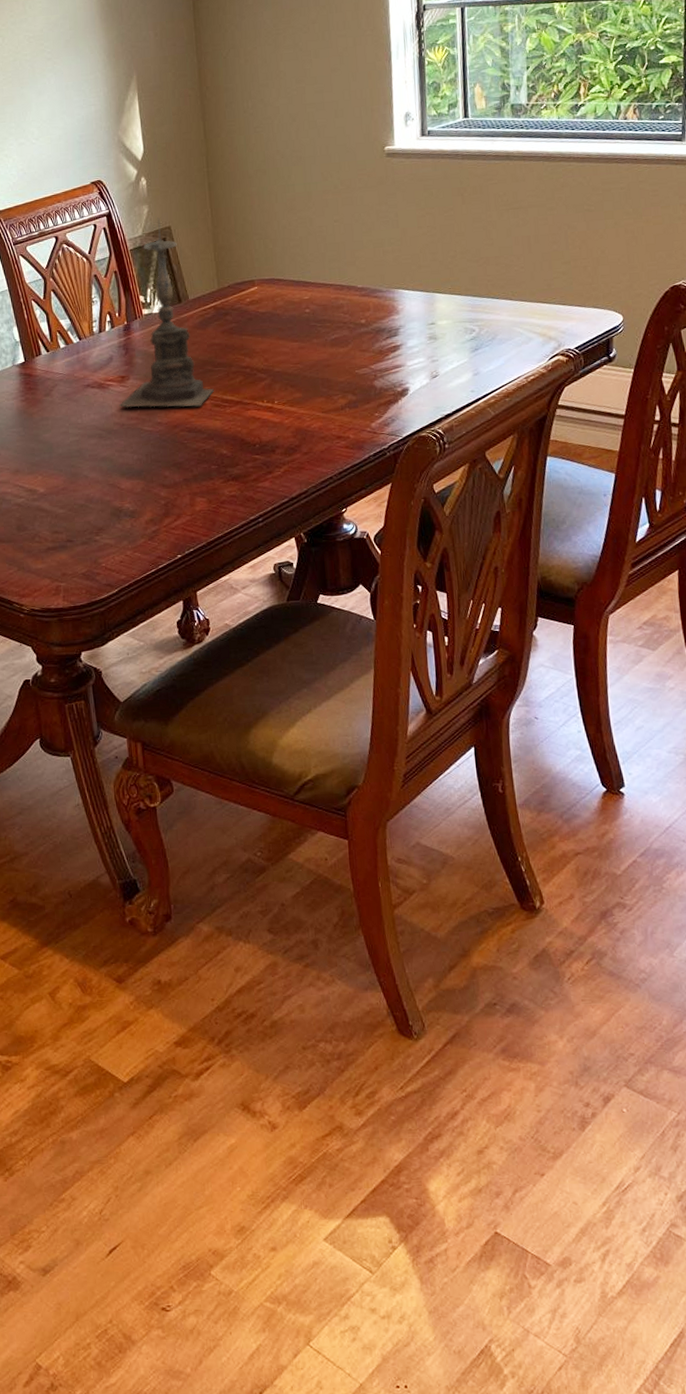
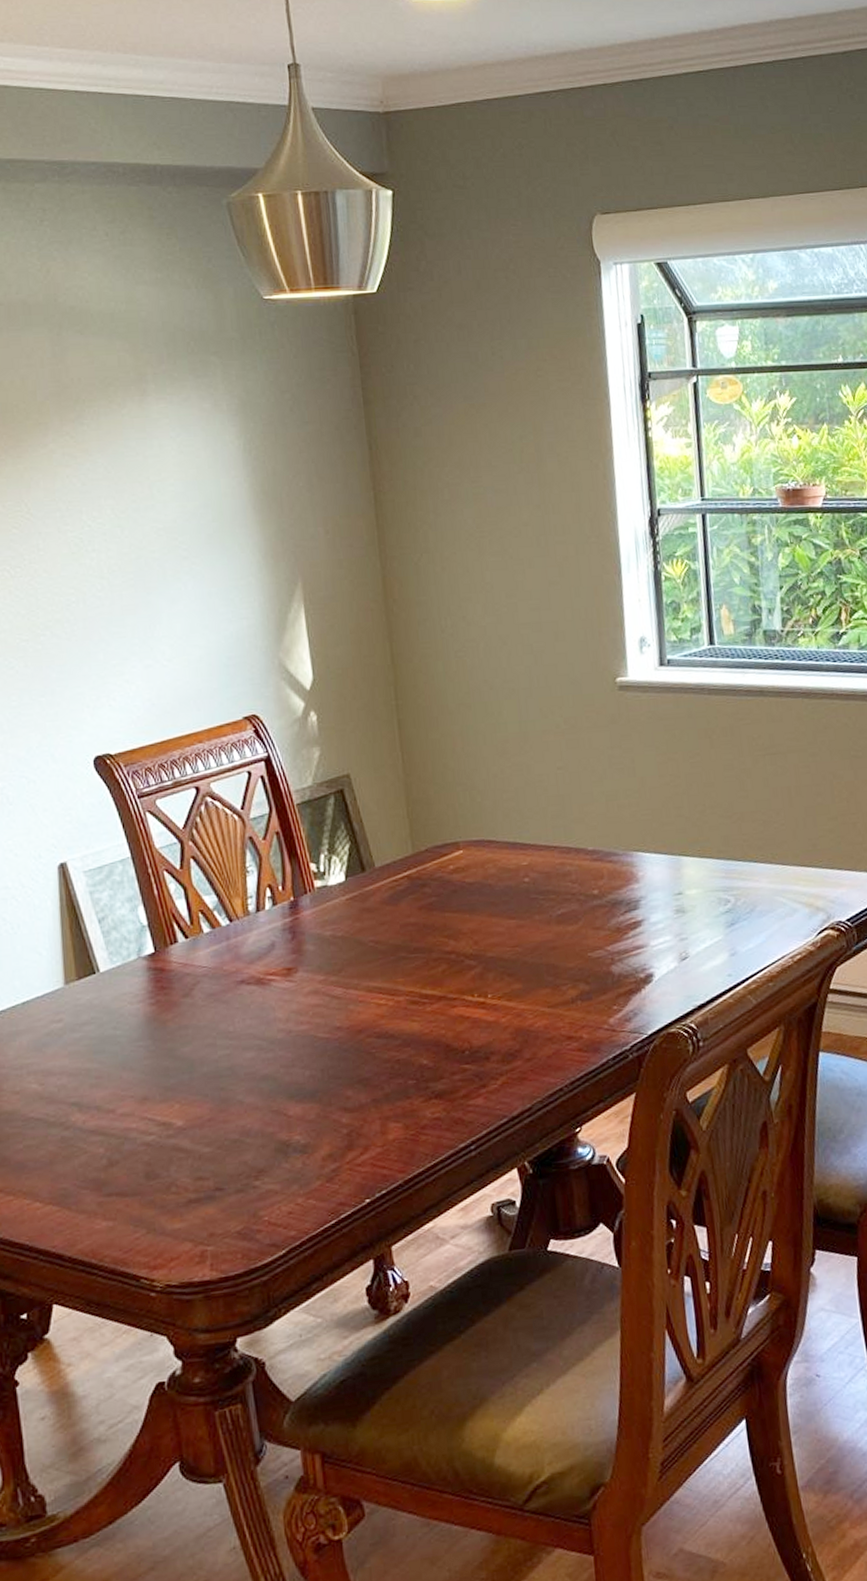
candle holder: present [119,217,215,408] -> none [284,763,411,1010]

